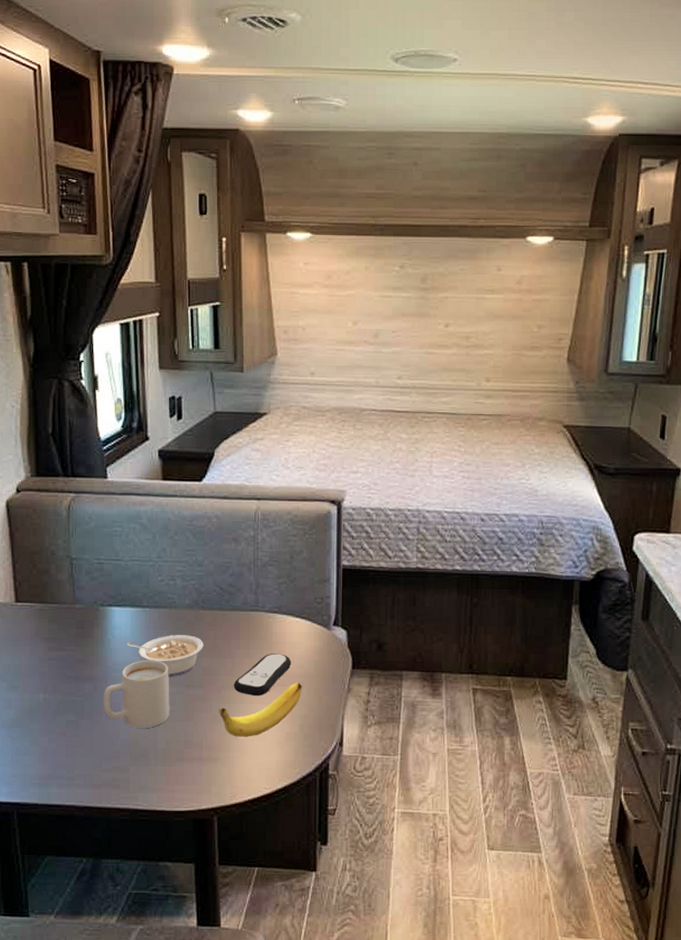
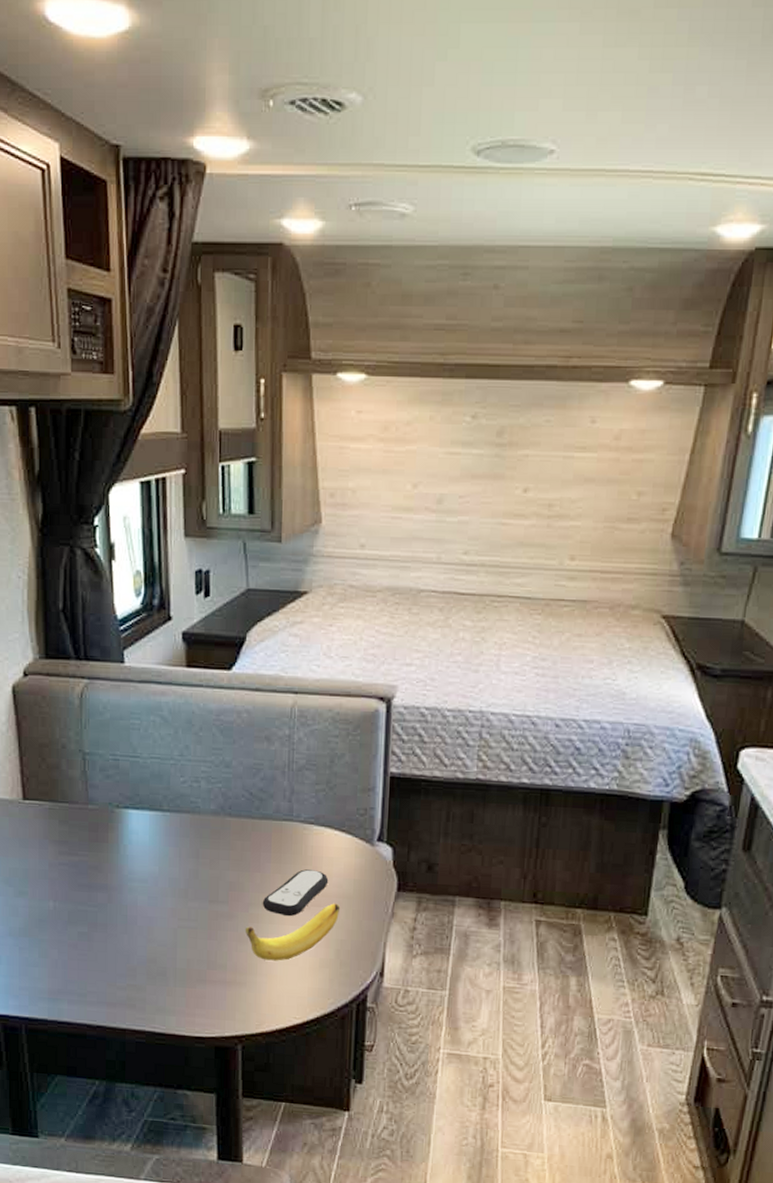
mug: present [104,660,170,729] -> none [119,869,192,946]
legume: present [127,635,204,677] -> none [145,843,230,890]

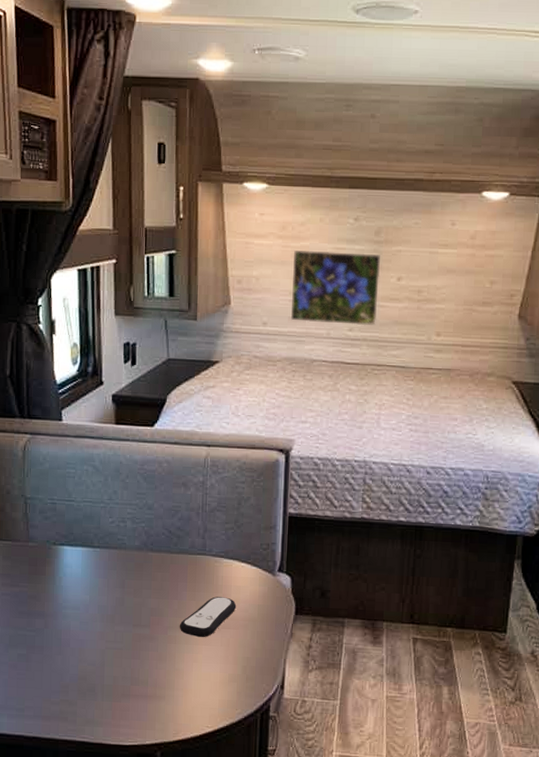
banana: present [246,903,341,961] -> none [165,625,247,677]
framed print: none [393,455,503,548] -> present [290,249,380,326]

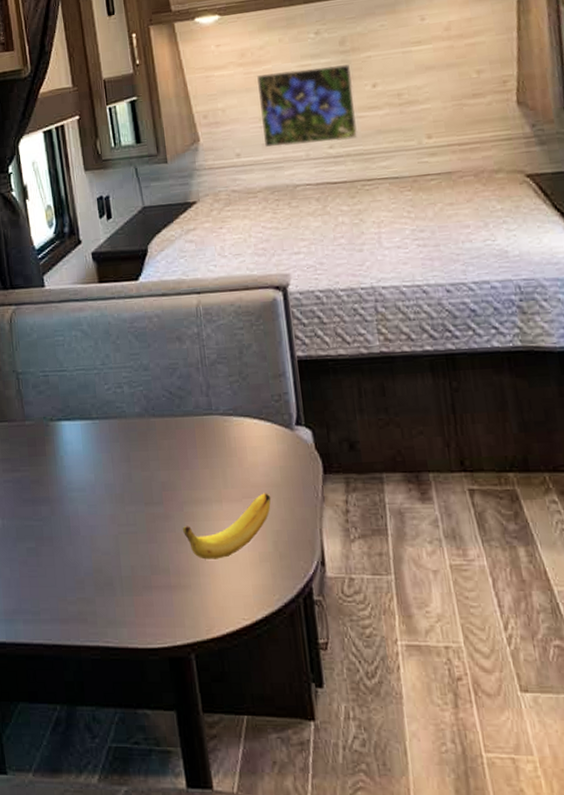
banana: none [165,625,247,677] -> present [183,493,271,560]
remote control: present [179,597,237,638] -> none [195,461,256,512]

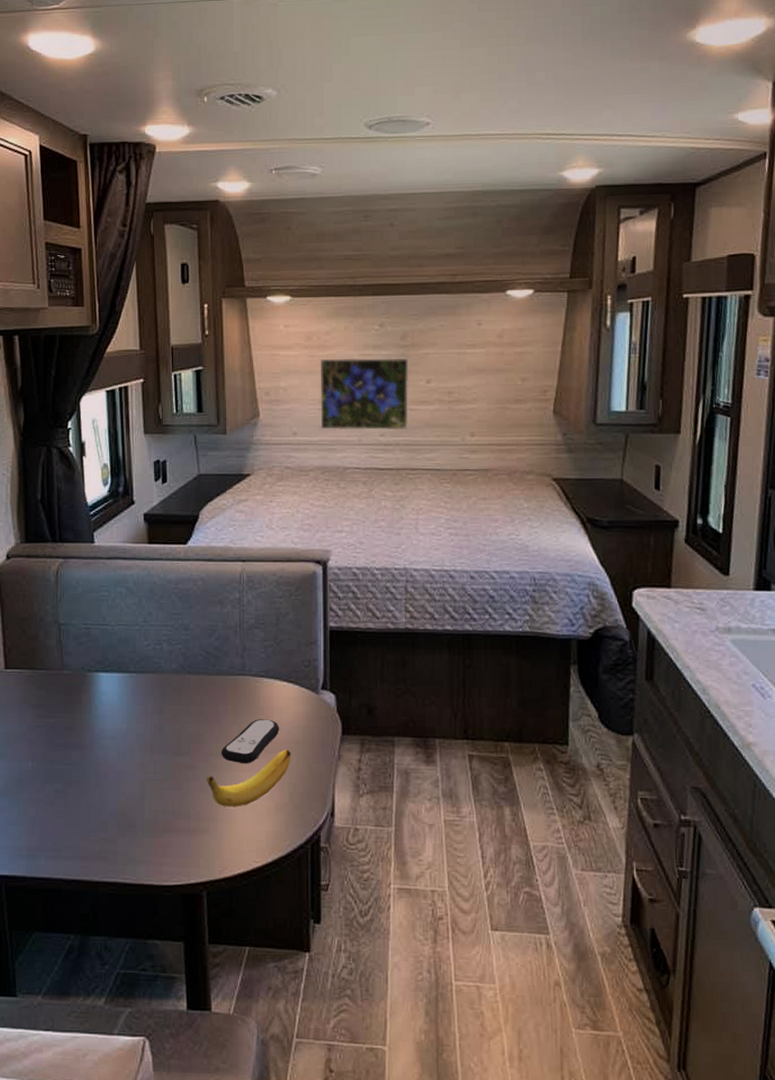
remote control: none [195,461,256,512] -> present [221,719,280,764]

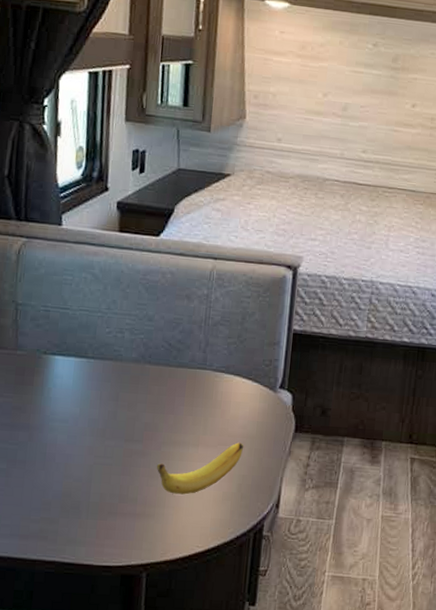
remote control: present [221,719,280,764] -> none [173,412,235,455]
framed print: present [320,358,409,431] -> none [305,69,397,149]

